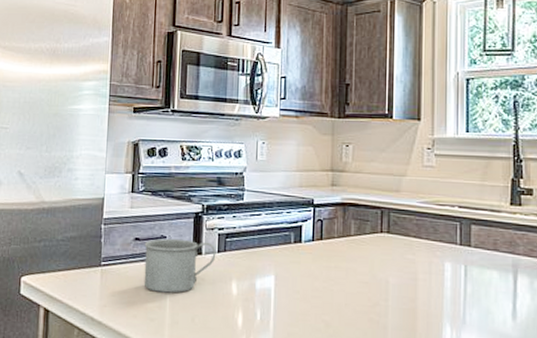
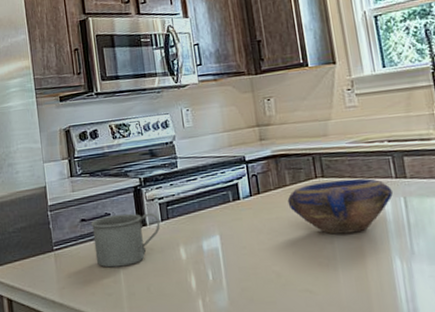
bowl: none [349,237,456,294] -> present [287,178,394,235]

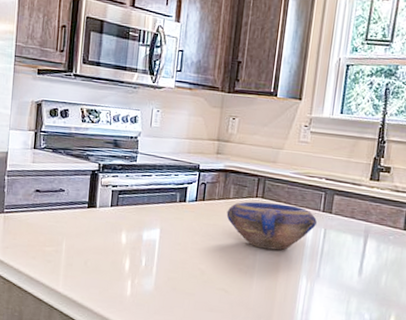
mug: present [91,212,160,268] -> none [42,191,109,240]

